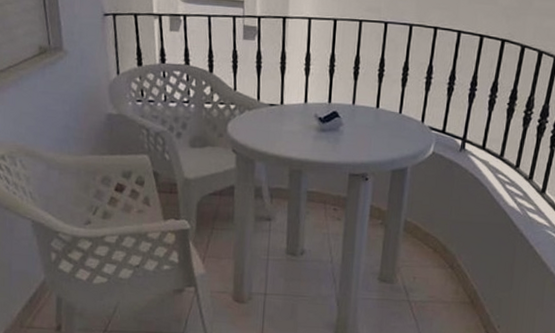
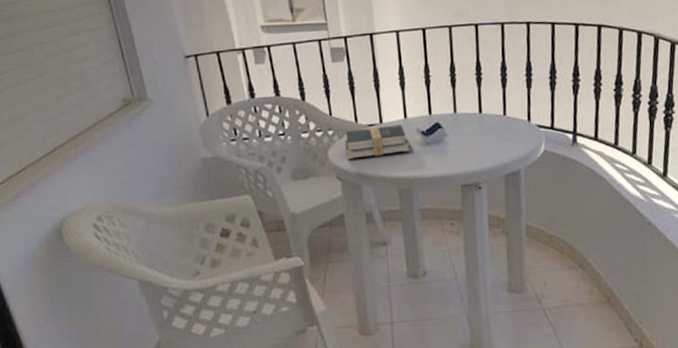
hardback book: none [244,107,306,136] -> present [345,124,409,159]

